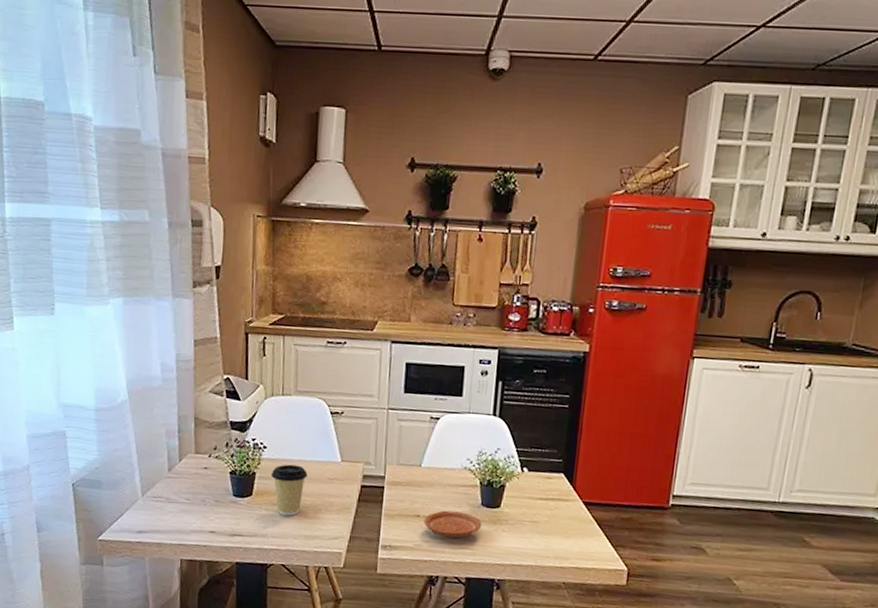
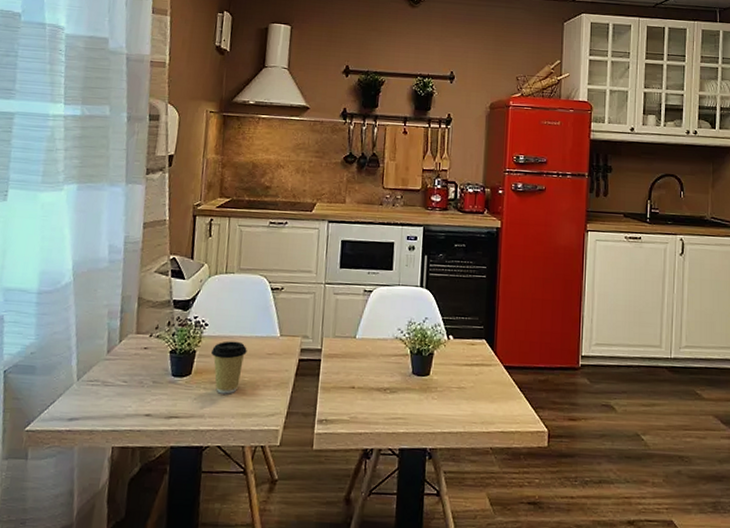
plate: present [424,510,482,538] -> none [358,380,413,408]

